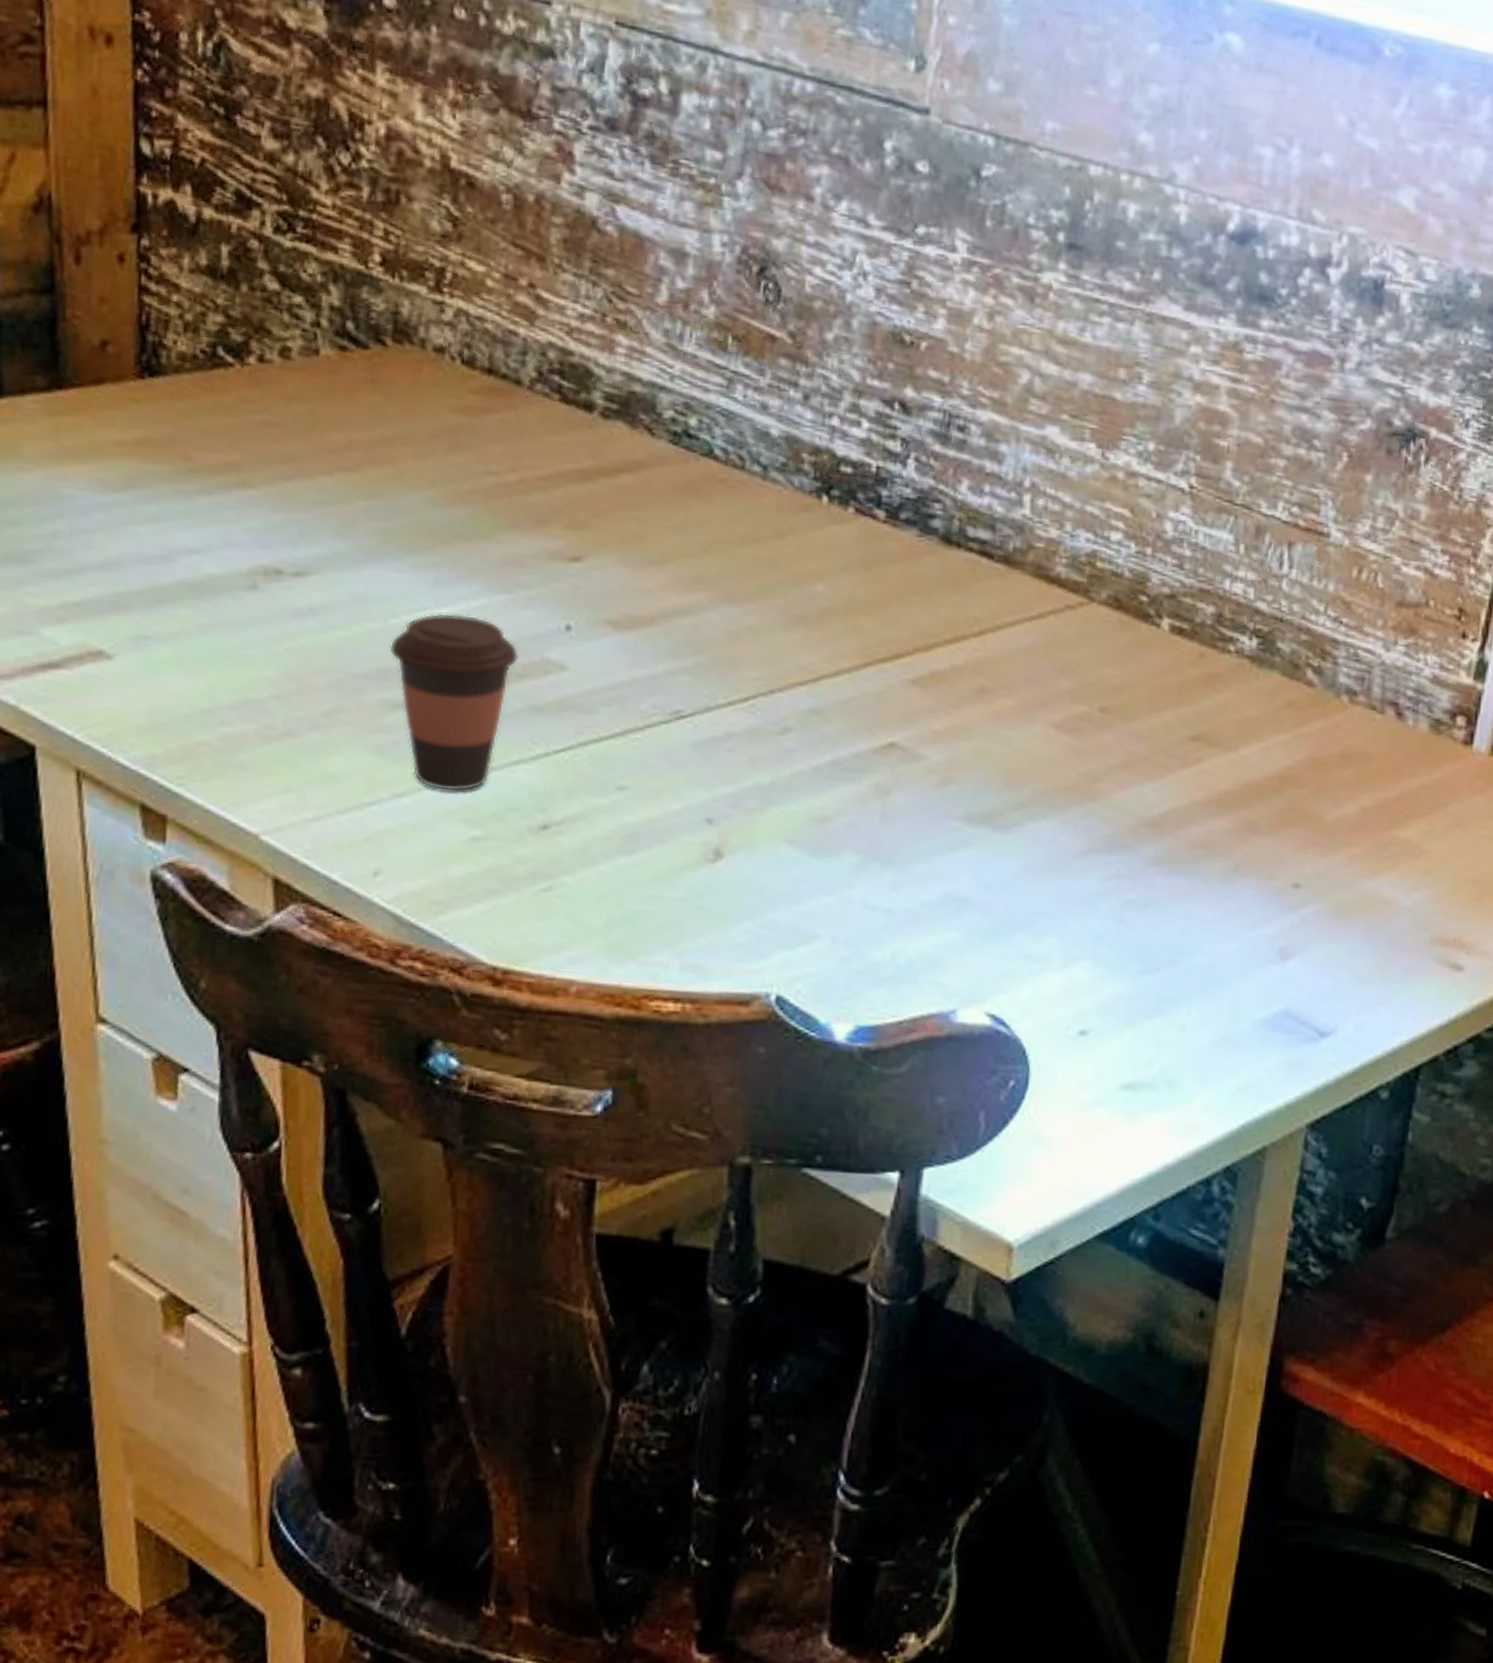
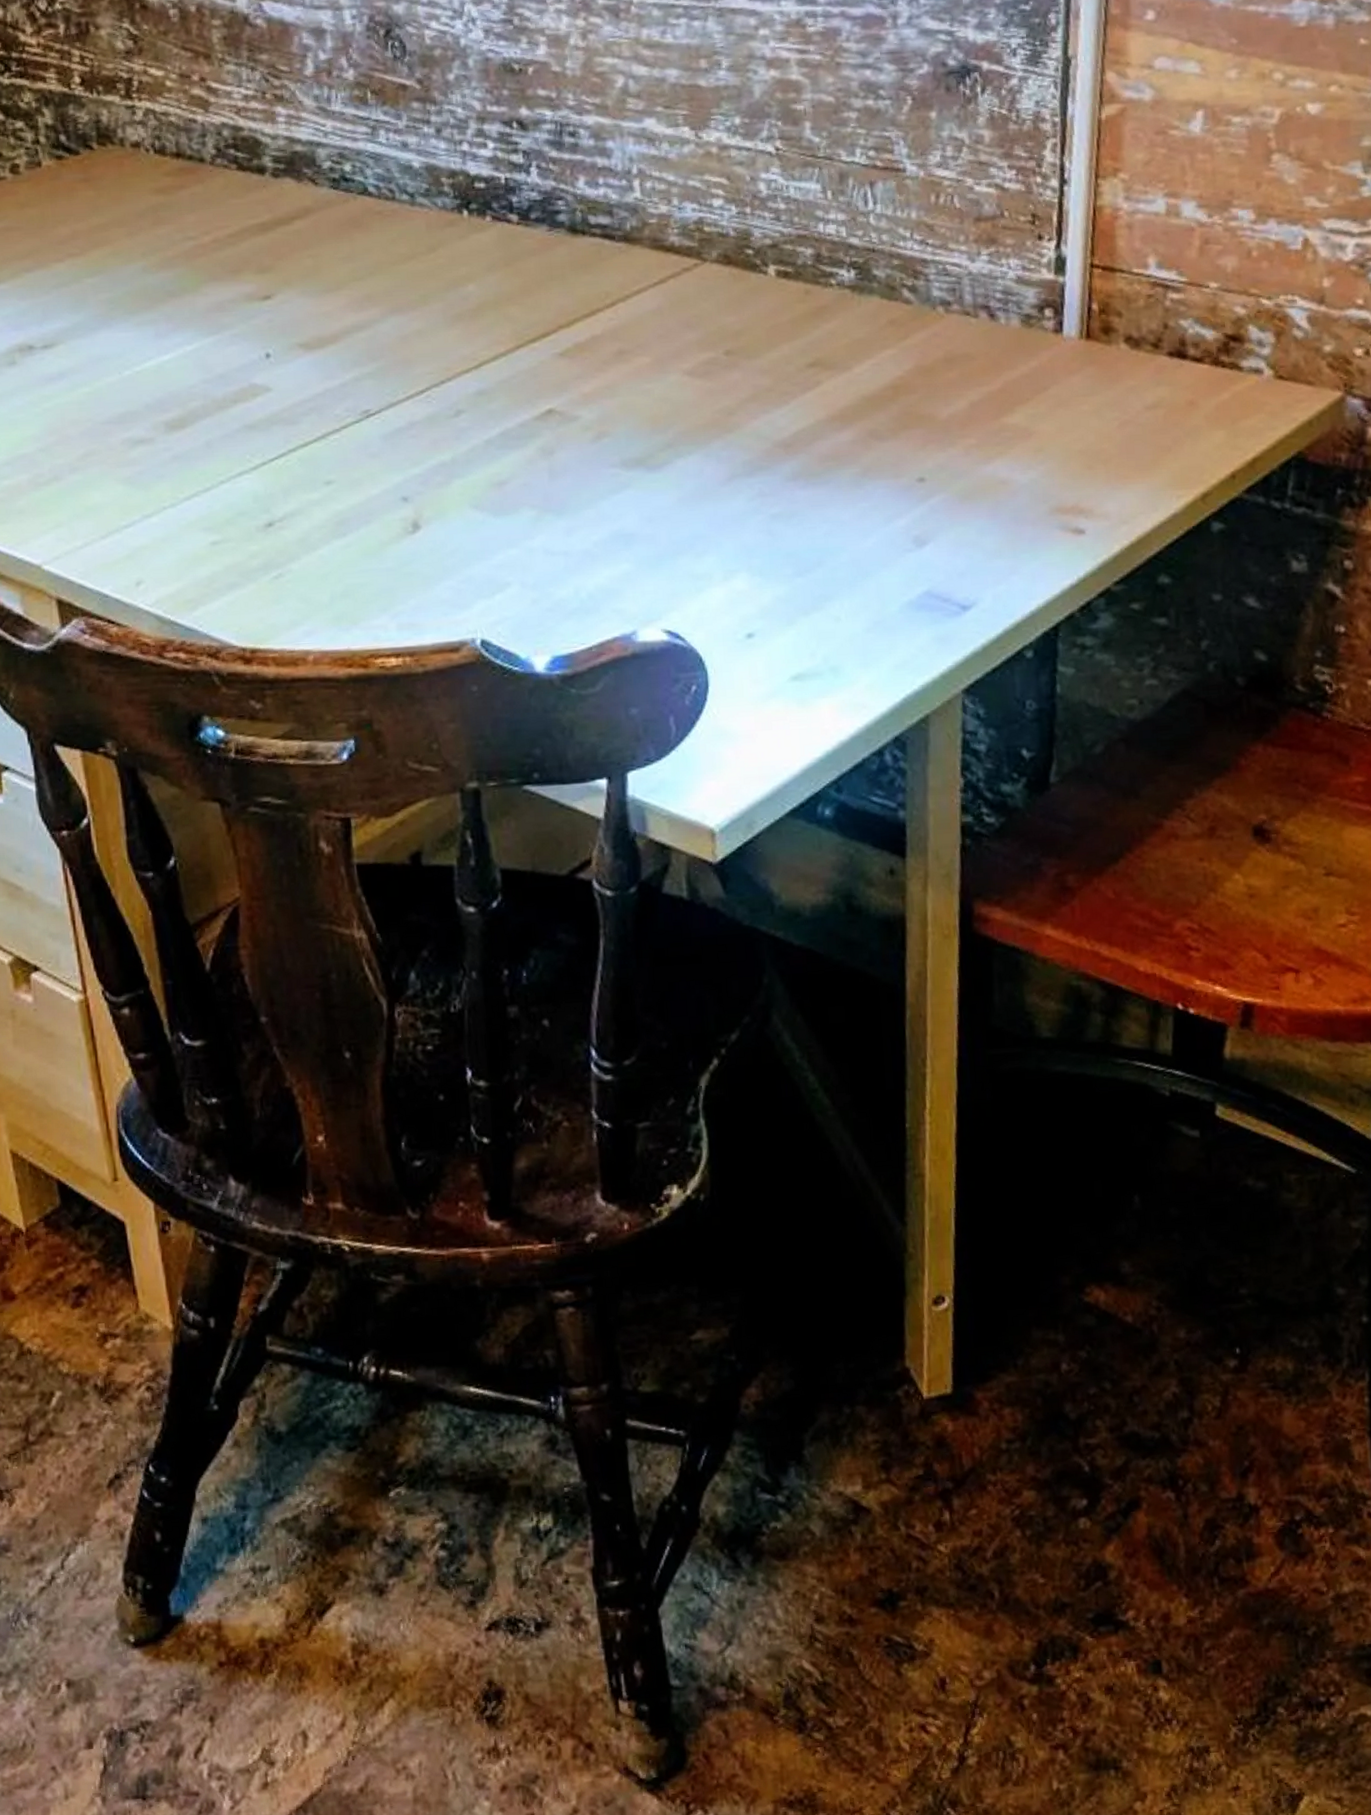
coffee cup: present [389,613,519,792] -> none [126,357,231,507]

